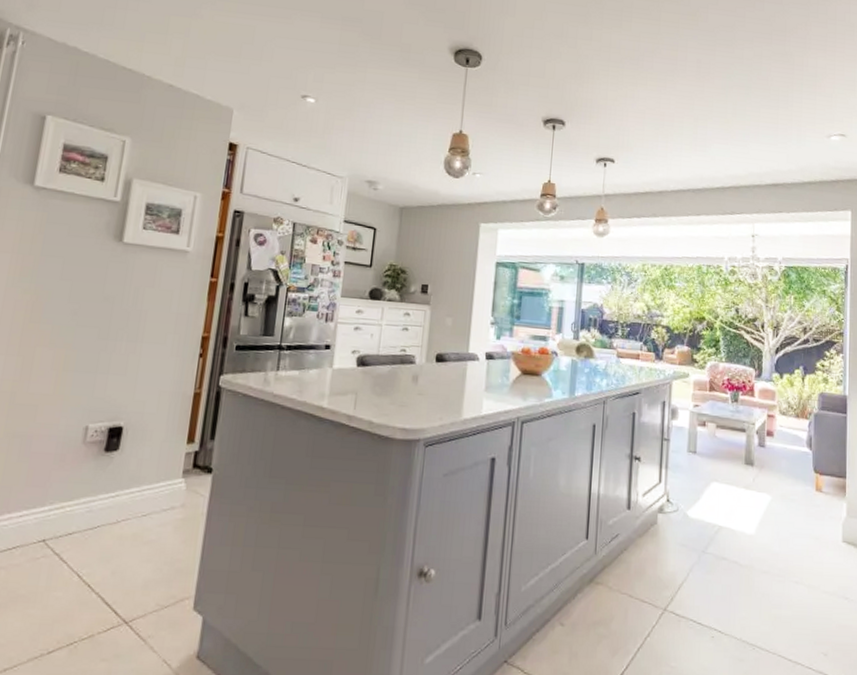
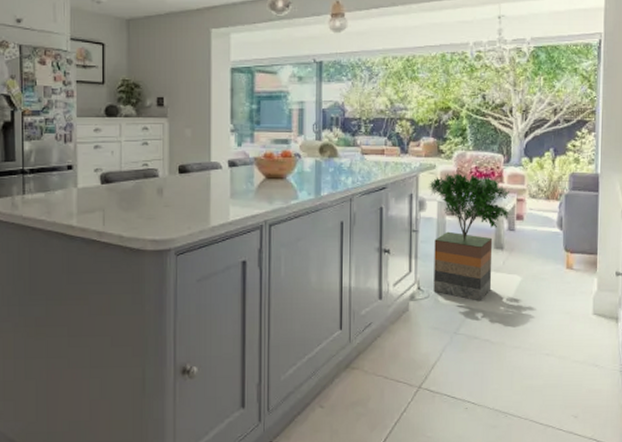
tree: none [682,383,762,519] -> present [429,173,511,301]

